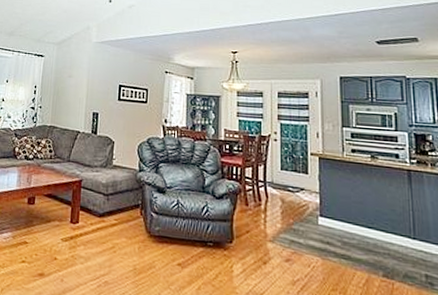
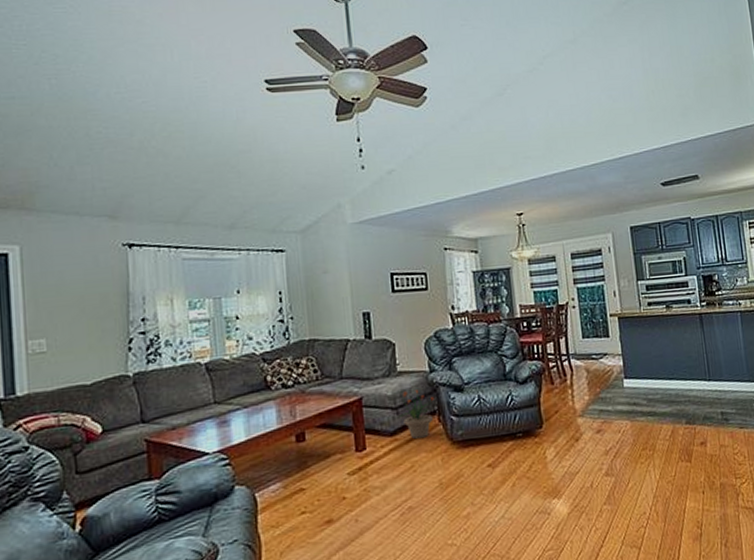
potted plant: none [108,182,139,225] -> present [398,390,434,439]

